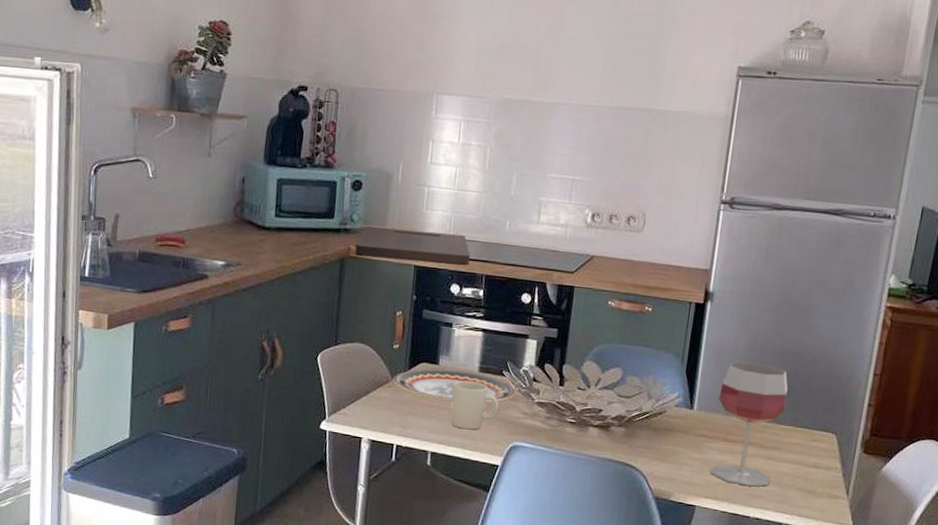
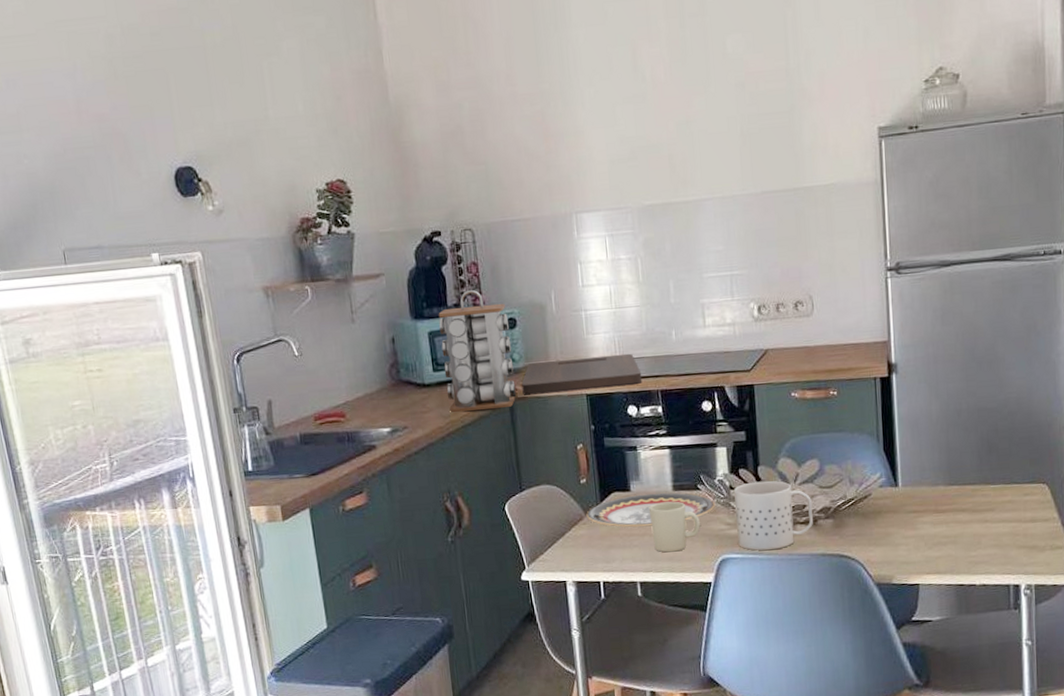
spice rack: none [283,146,355,264] -> present [438,289,517,413]
mug: none [531,378,609,447] -> present [733,480,813,551]
wineglass: present [711,361,788,487] -> none [922,426,992,555]

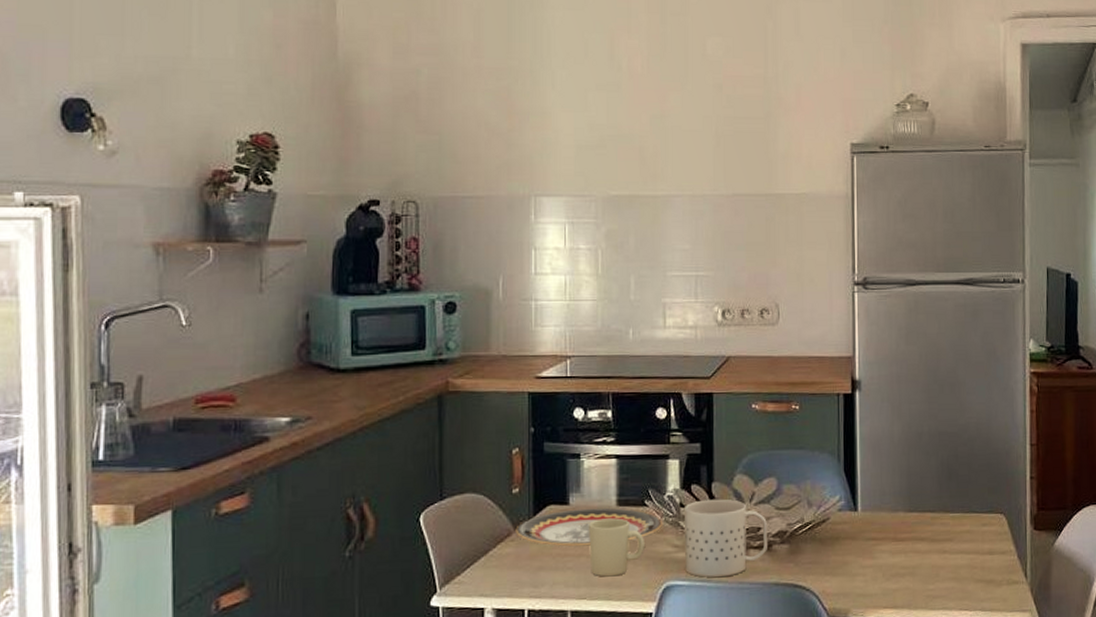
spice rack: present [438,289,517,413] -> none [365,267,448,405]
cutting board: present [521,353,642,395] -> none [455,350,593,389]

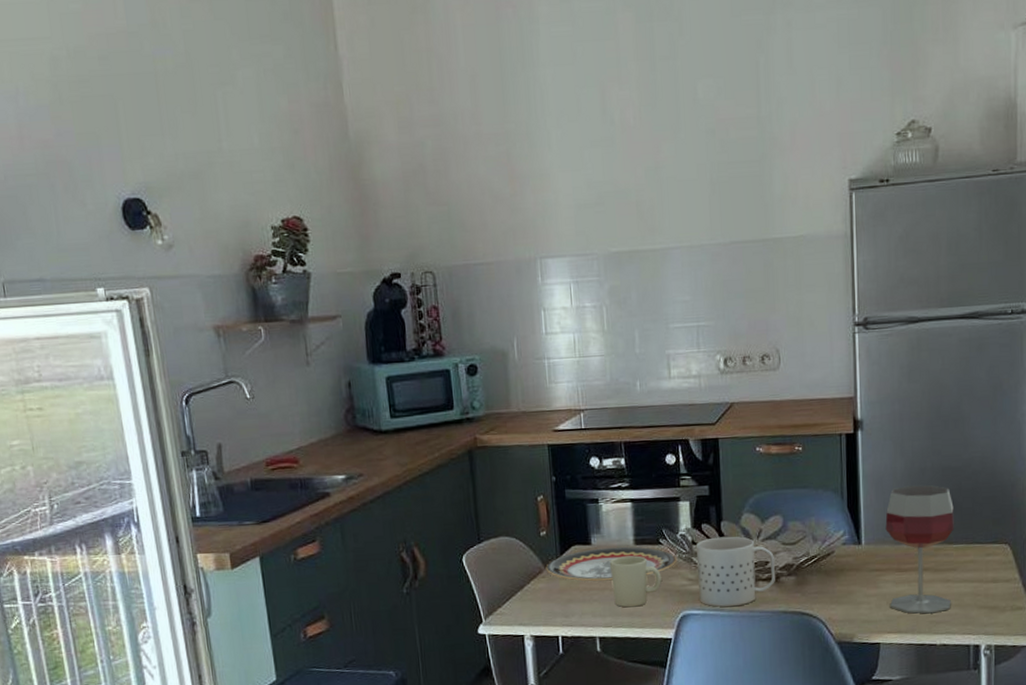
wineglass: none [882,450,952,588] -> present [885,485,955,614]

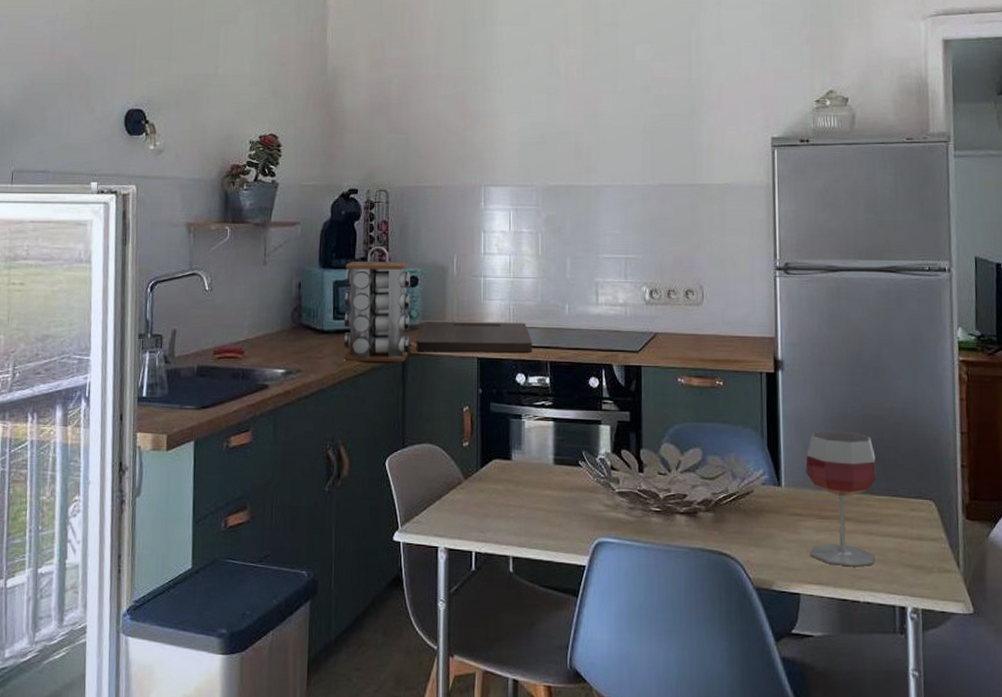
spice rack: none [396,334,476,461] -> present [344,245,411,364]
cutting board: none [481,403,605,444] -> present [416,321,533,353]
plate: present [545,546,678,582] -> none [465,464,596,499]
mug: present [609,555,662,608] -> none [528,475,578,529]
mug: present [695,536,776,607] -> none [614,464,694,539]

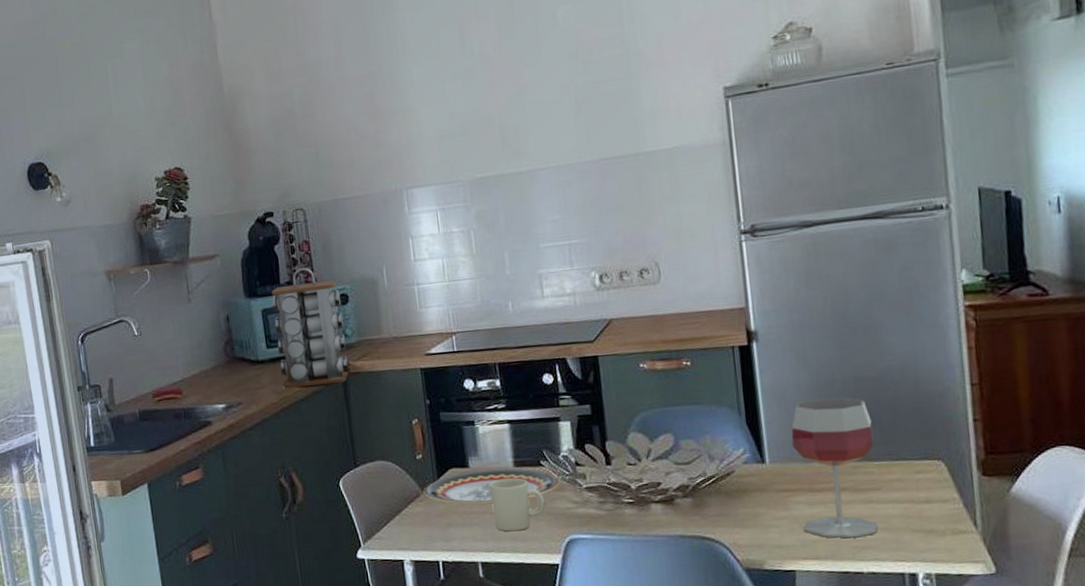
cutting board: present [416,321,533,353] -> none [354,326,479,370]
plate: none [465,464,596,499] -> present [423,469,561,506]
mug: none [528,475,578,529] -> present [488,478,545,532]

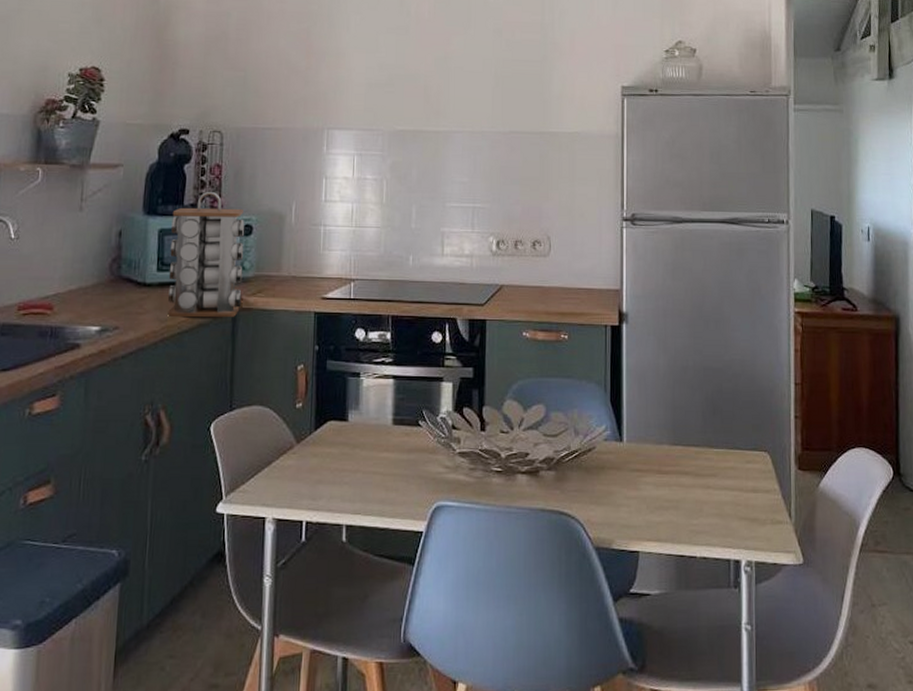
plate: present [423,469,561,506] -> none [297,426,436,462]
mug: present [488,478,545,532] -> none [364,436,417,494]
wineglass: present [791,397,878,539] -> none [647,383,716,522]

